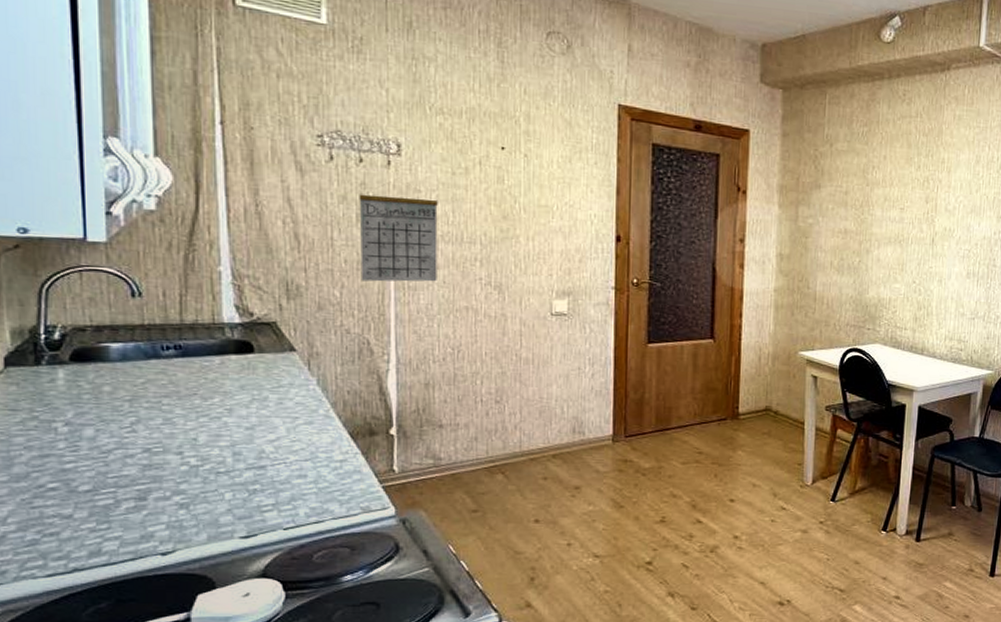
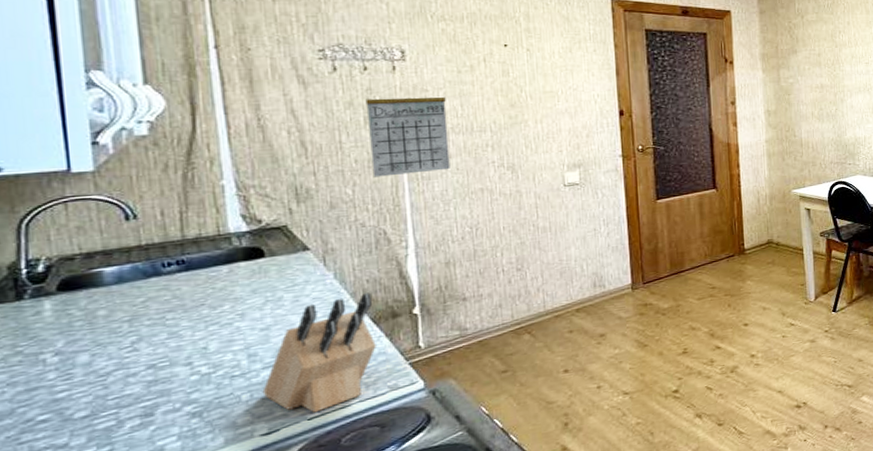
knife block: none [244,404,352,523] -> present [262,292,376,413]

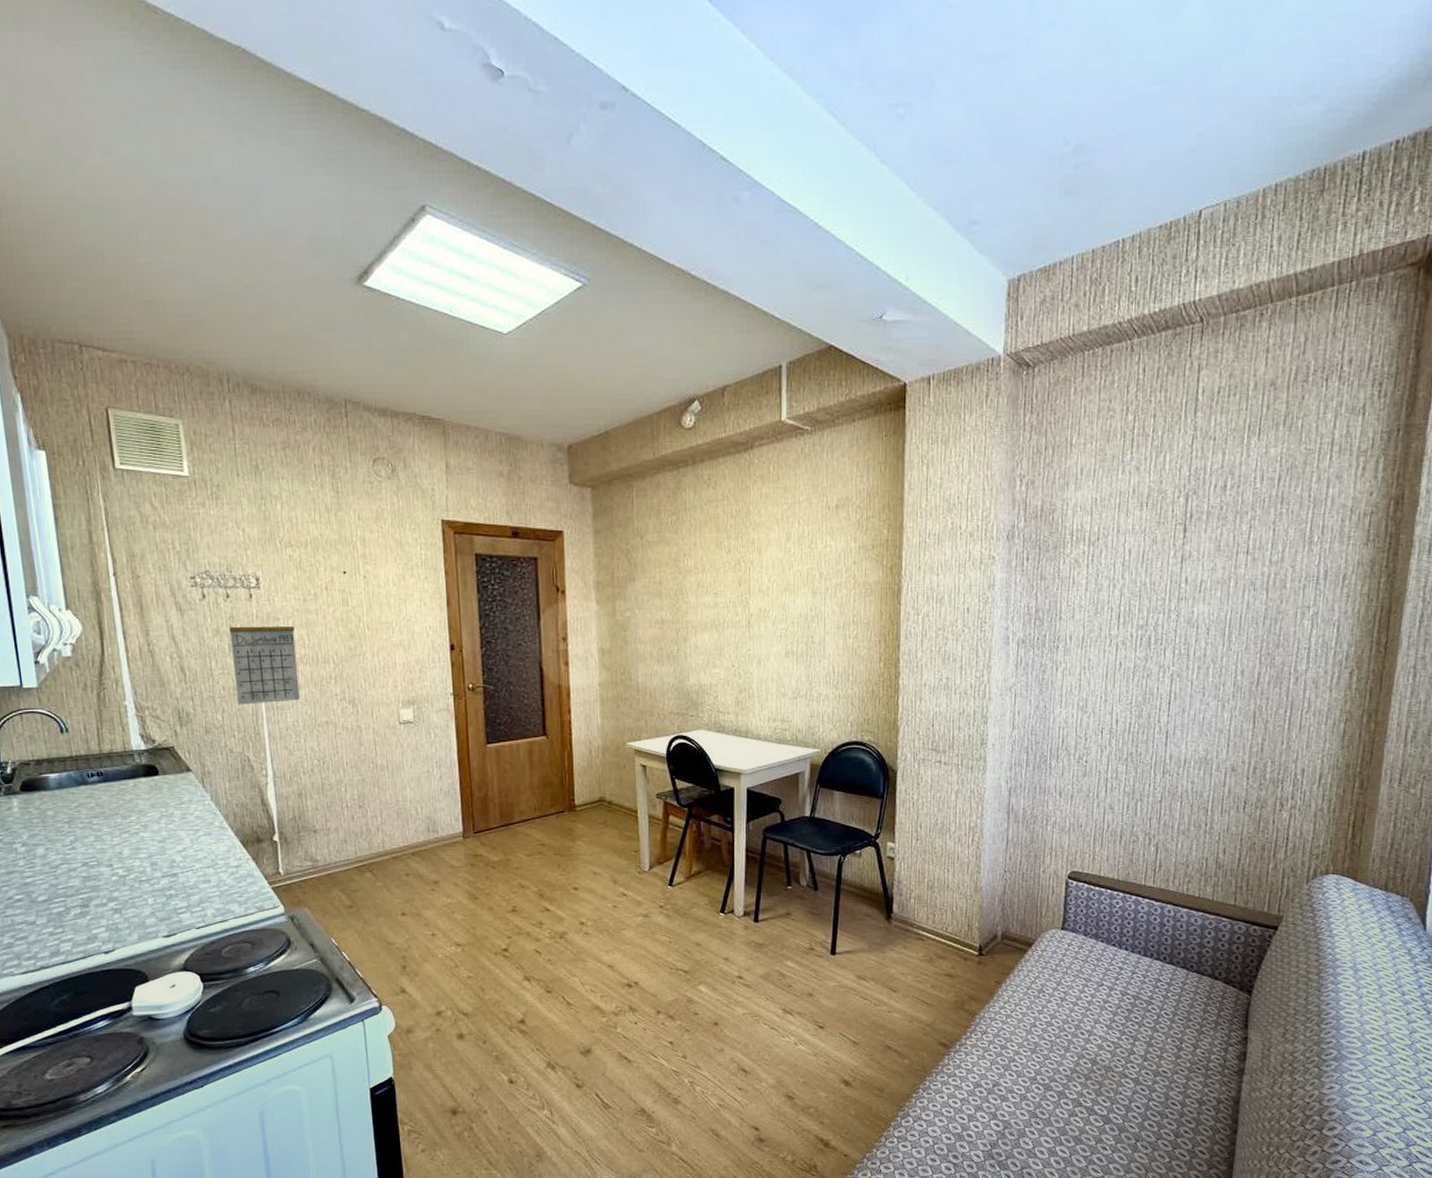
knife block: present [262,292,376,413] -> none [162,816,246,923]

